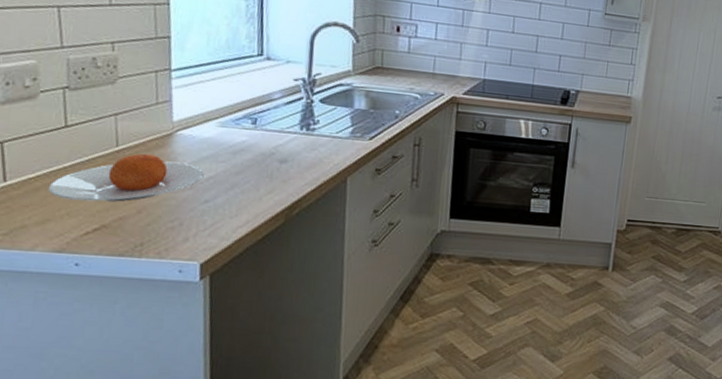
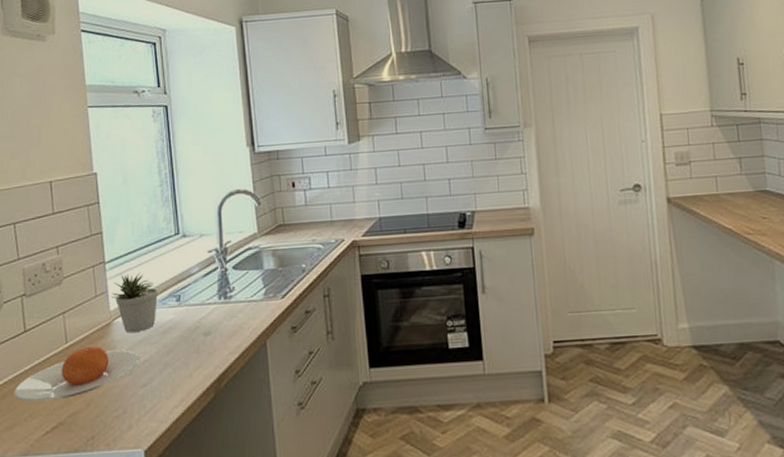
potted plant: none [176,85,233,148] -> present [111,273,159,333]

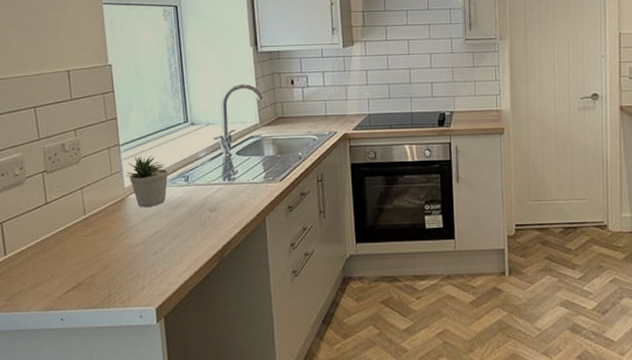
plate: present [13,346,140,402] -> none [37,218,152,265]

